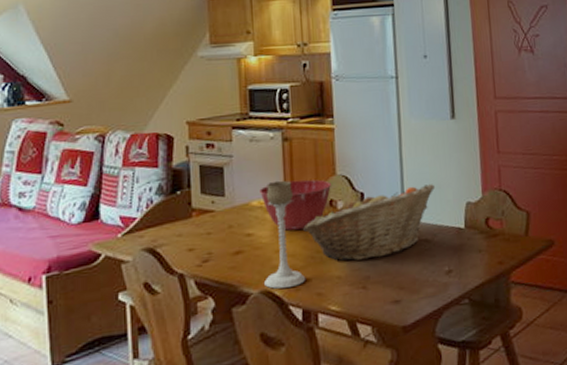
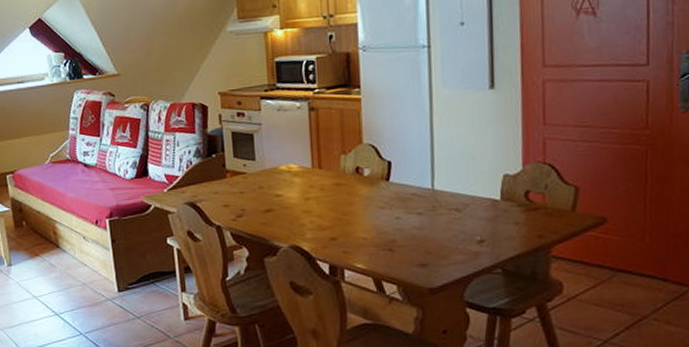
mixing bowl: present [260,179,331,231] -> none [287,147,358,194]
candle holder: present [264,180,306,289] -> none [293,147,333,245]
fruit basket: present [303,184,436,261] -> none [330,155,469,225]

